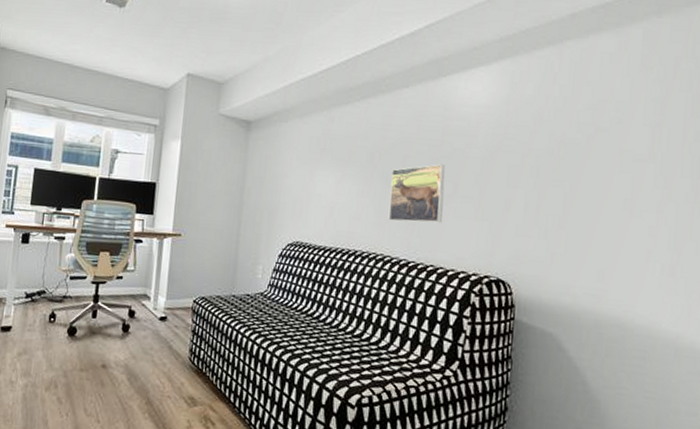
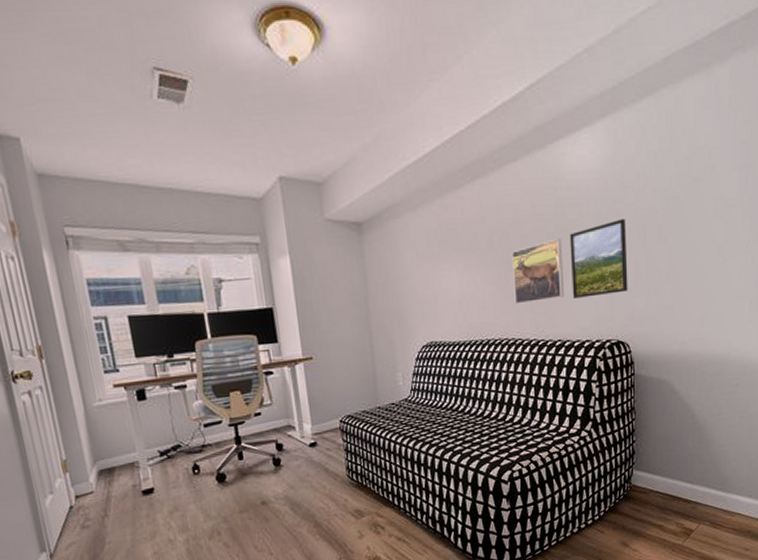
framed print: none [450,155,518,229] -> present [570,218,628,298]

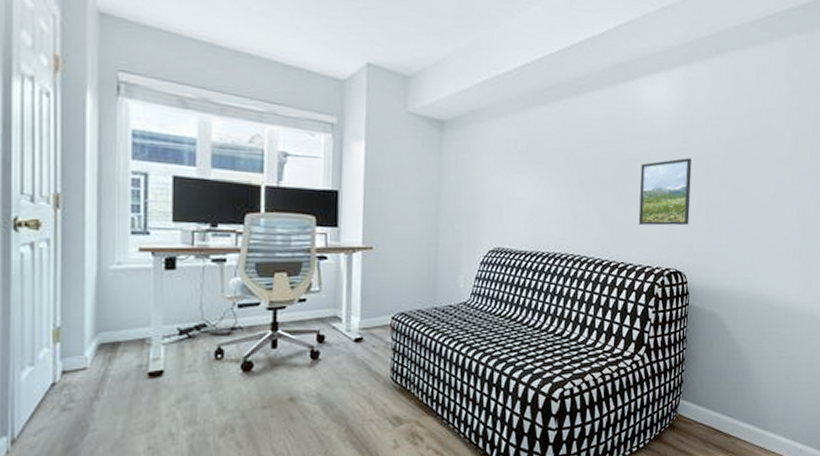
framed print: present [511,238,564,304] -> none [584,166,633,223]

